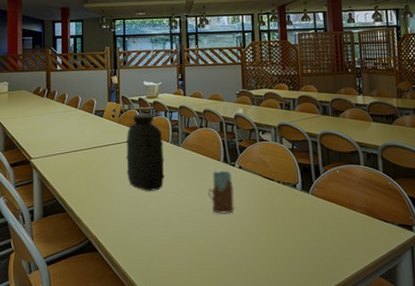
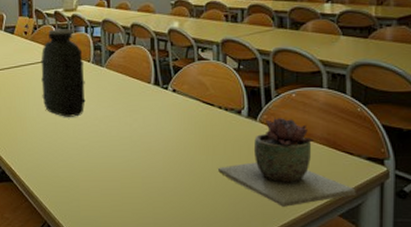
drinking glass: present [207,171,234,214] -> none [135,95,166,143]
succulent plant: none [279,190,392,269] -> present [218,117,356,207]

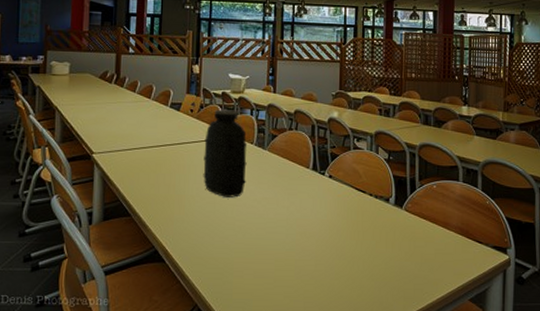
succulent plant: present [218,117,356,207] -> none [366,206,484,291]

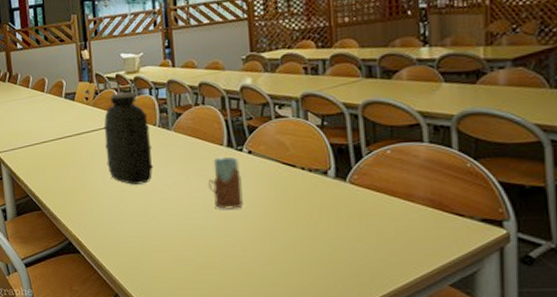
drinking glass: none [292,179,321,227] -> present [208,157,243,209]

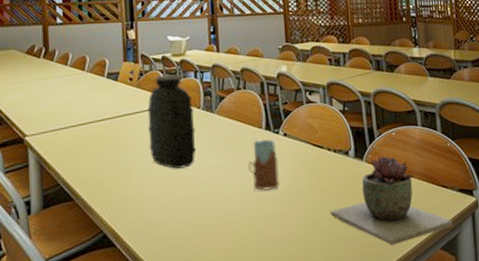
succulent plant: none [304,176,470,276] -> present [331,156,453,245]

